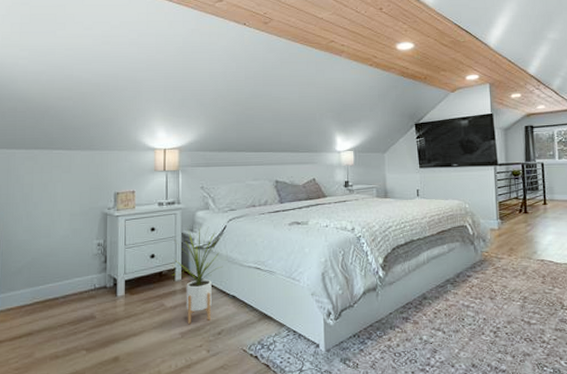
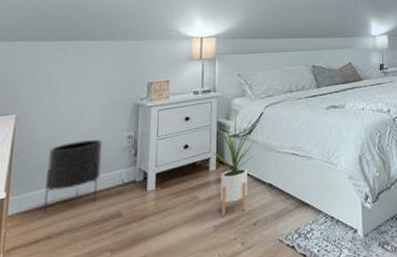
planter: none [24,246,75,311] -> present [44,140,103,212]

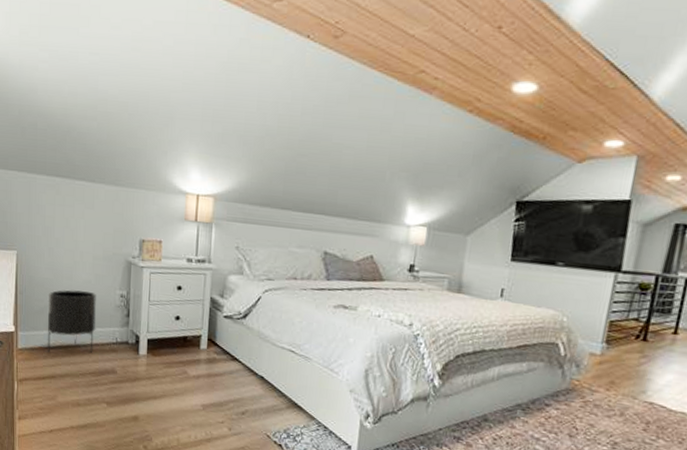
house plant: present [206,114,260,216] -> none [197,292,257,398]

